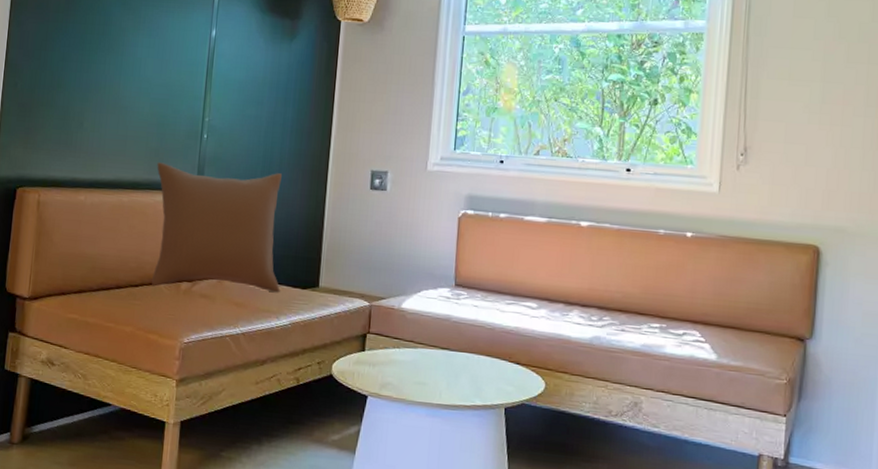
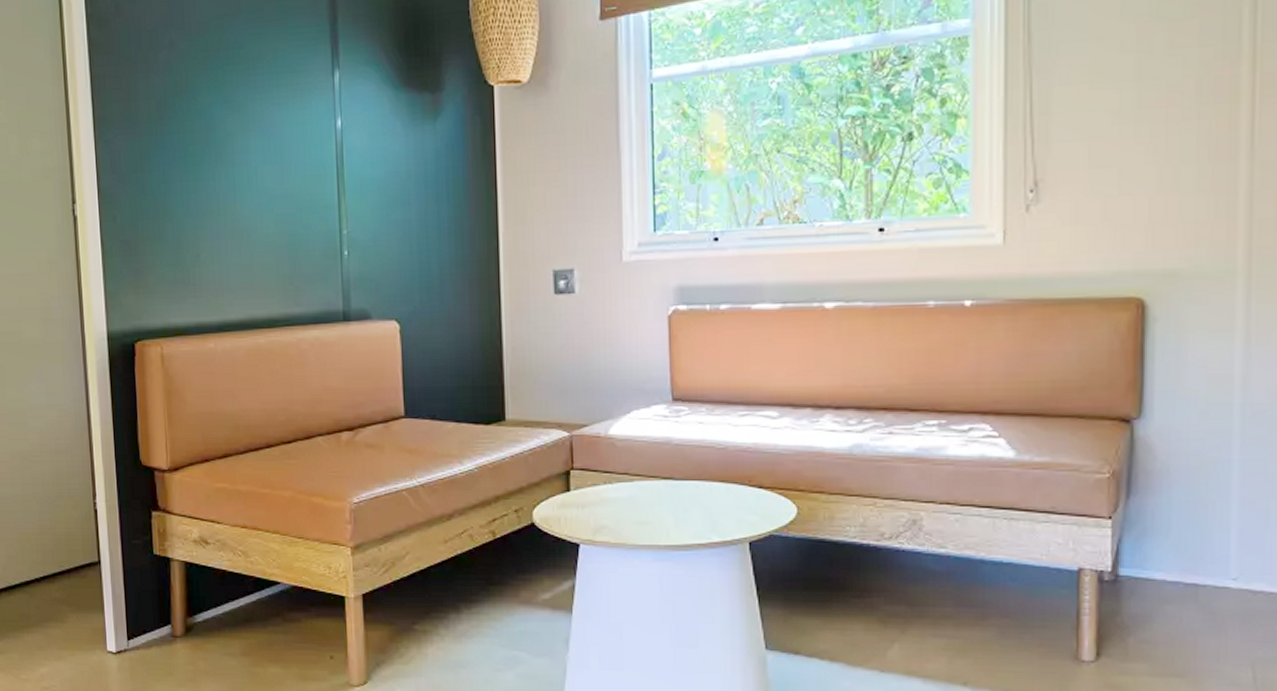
pillow: present [152,162,282,293] -> none [293,287,459,441]

